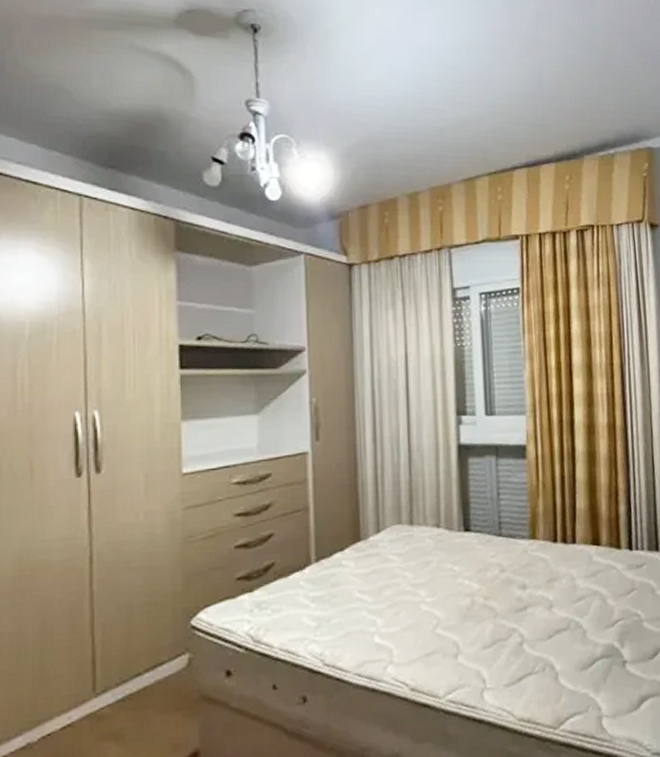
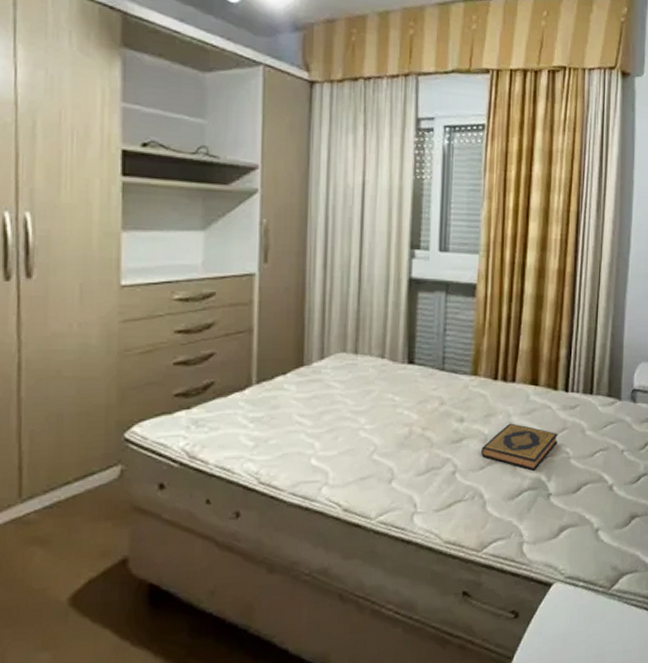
hardback book: none [548,586,627,637] -> present [481,423,558,471]

